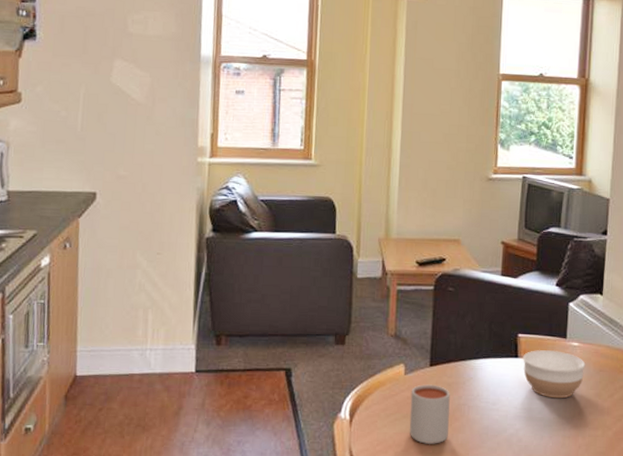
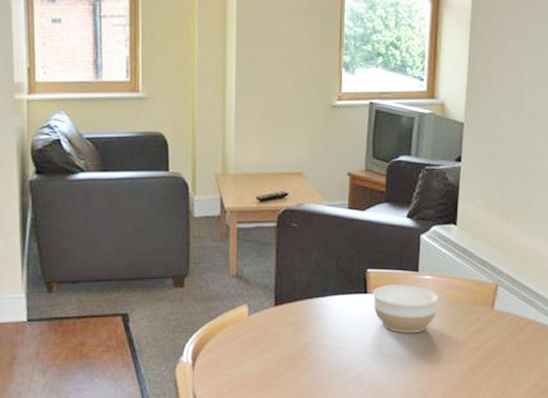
mug: present [409,384,450,445] -> none [254,324,297,386]

